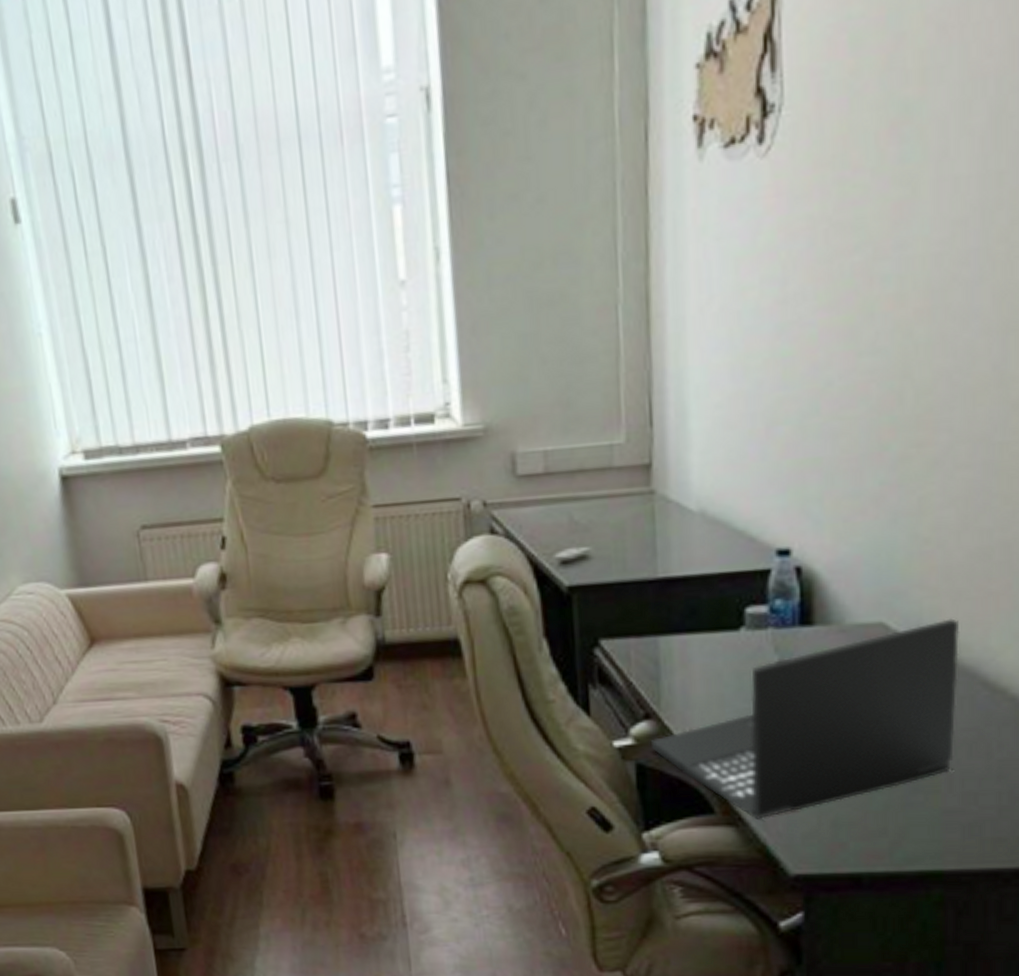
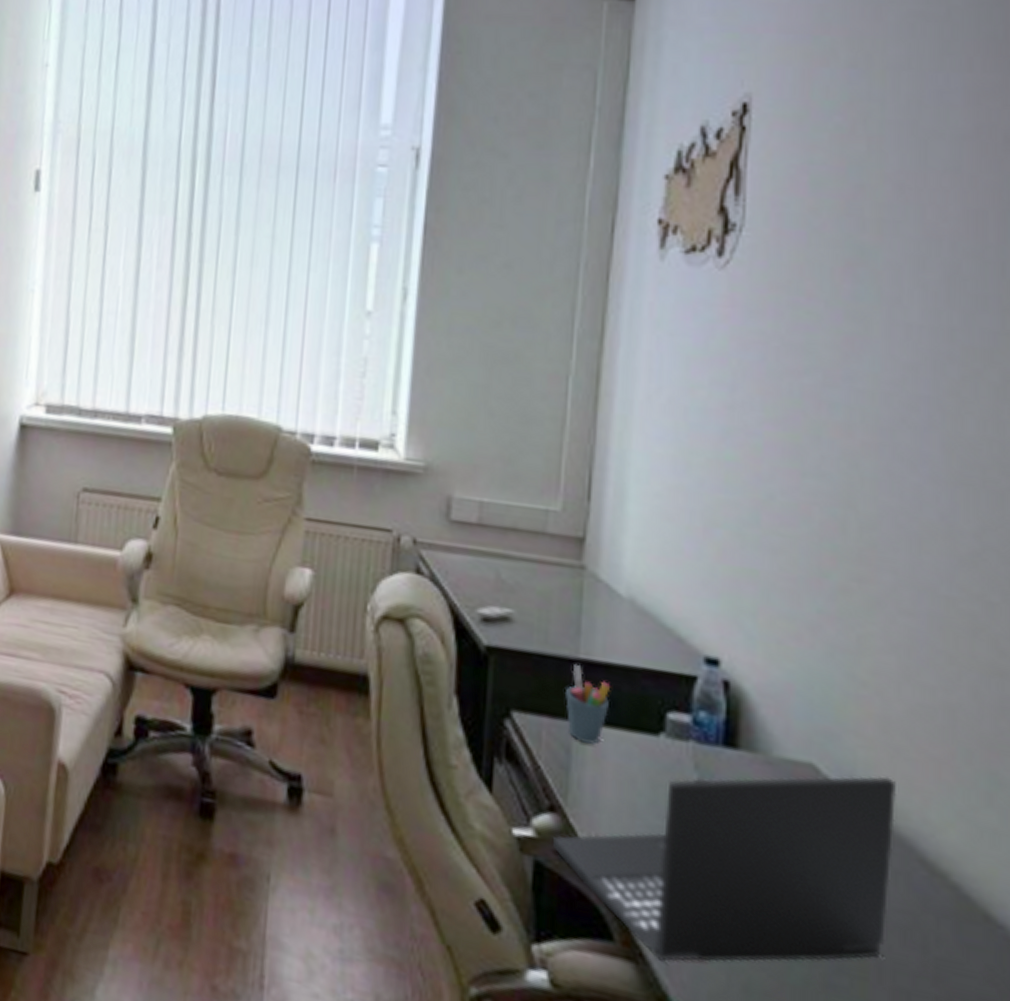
pen holder: none [648,583,691,654] -> present [565,663,611,746]

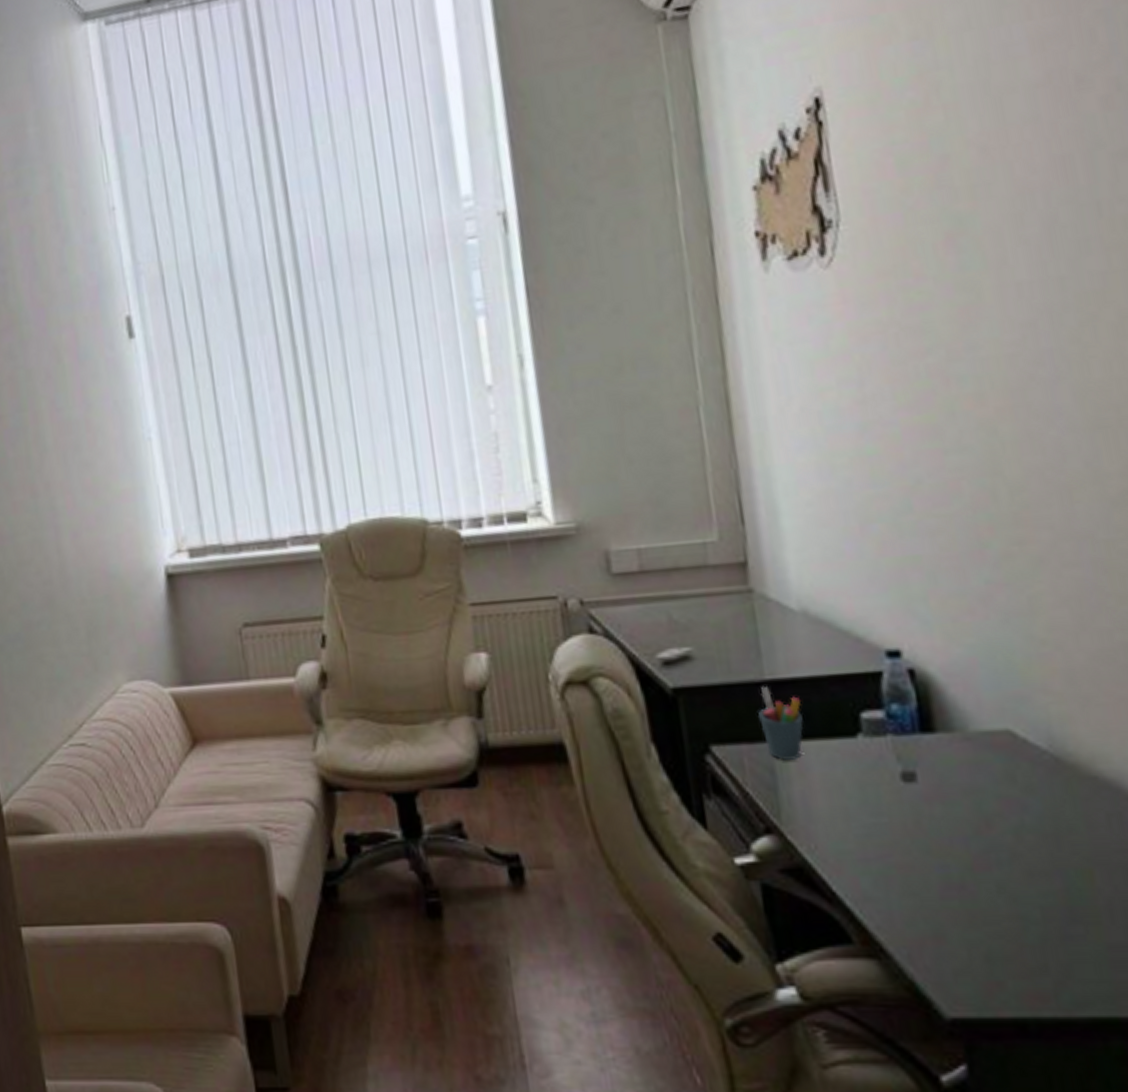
laptop: present [553,775,896,963] -> none [775,726,1110,951]

